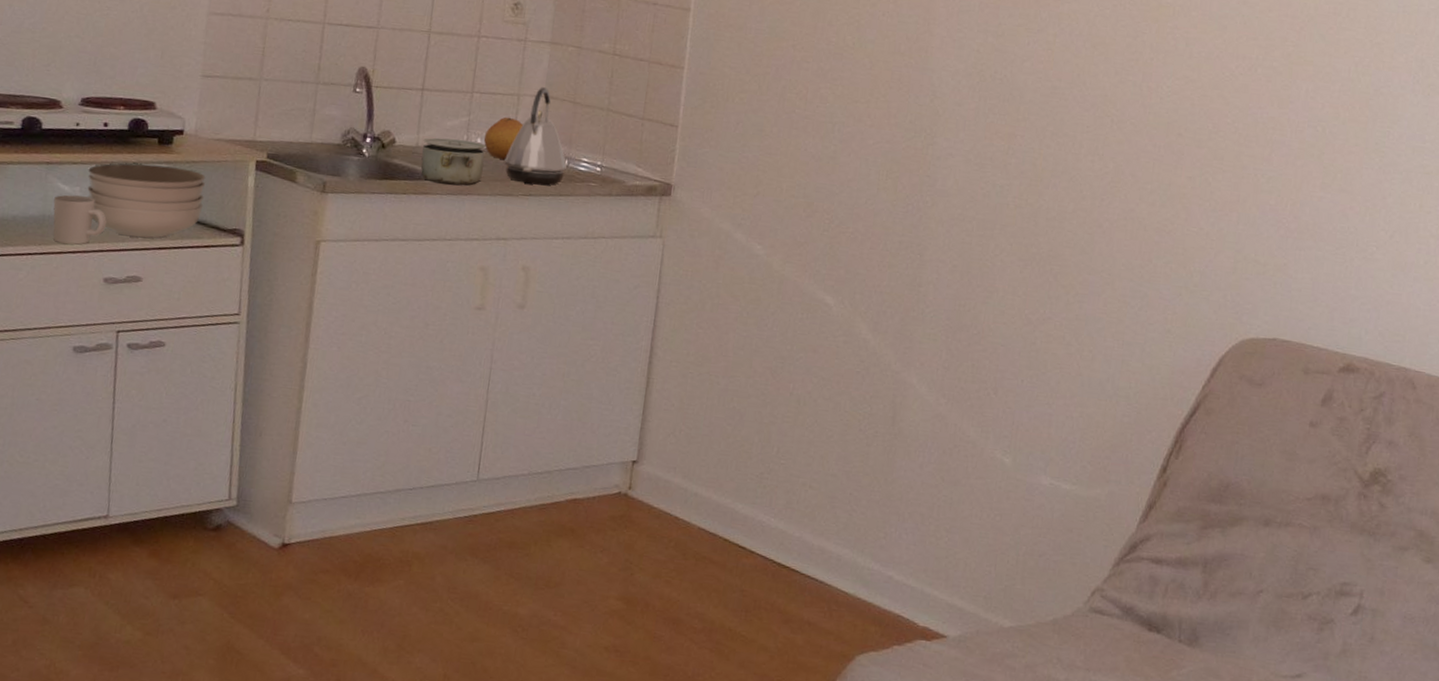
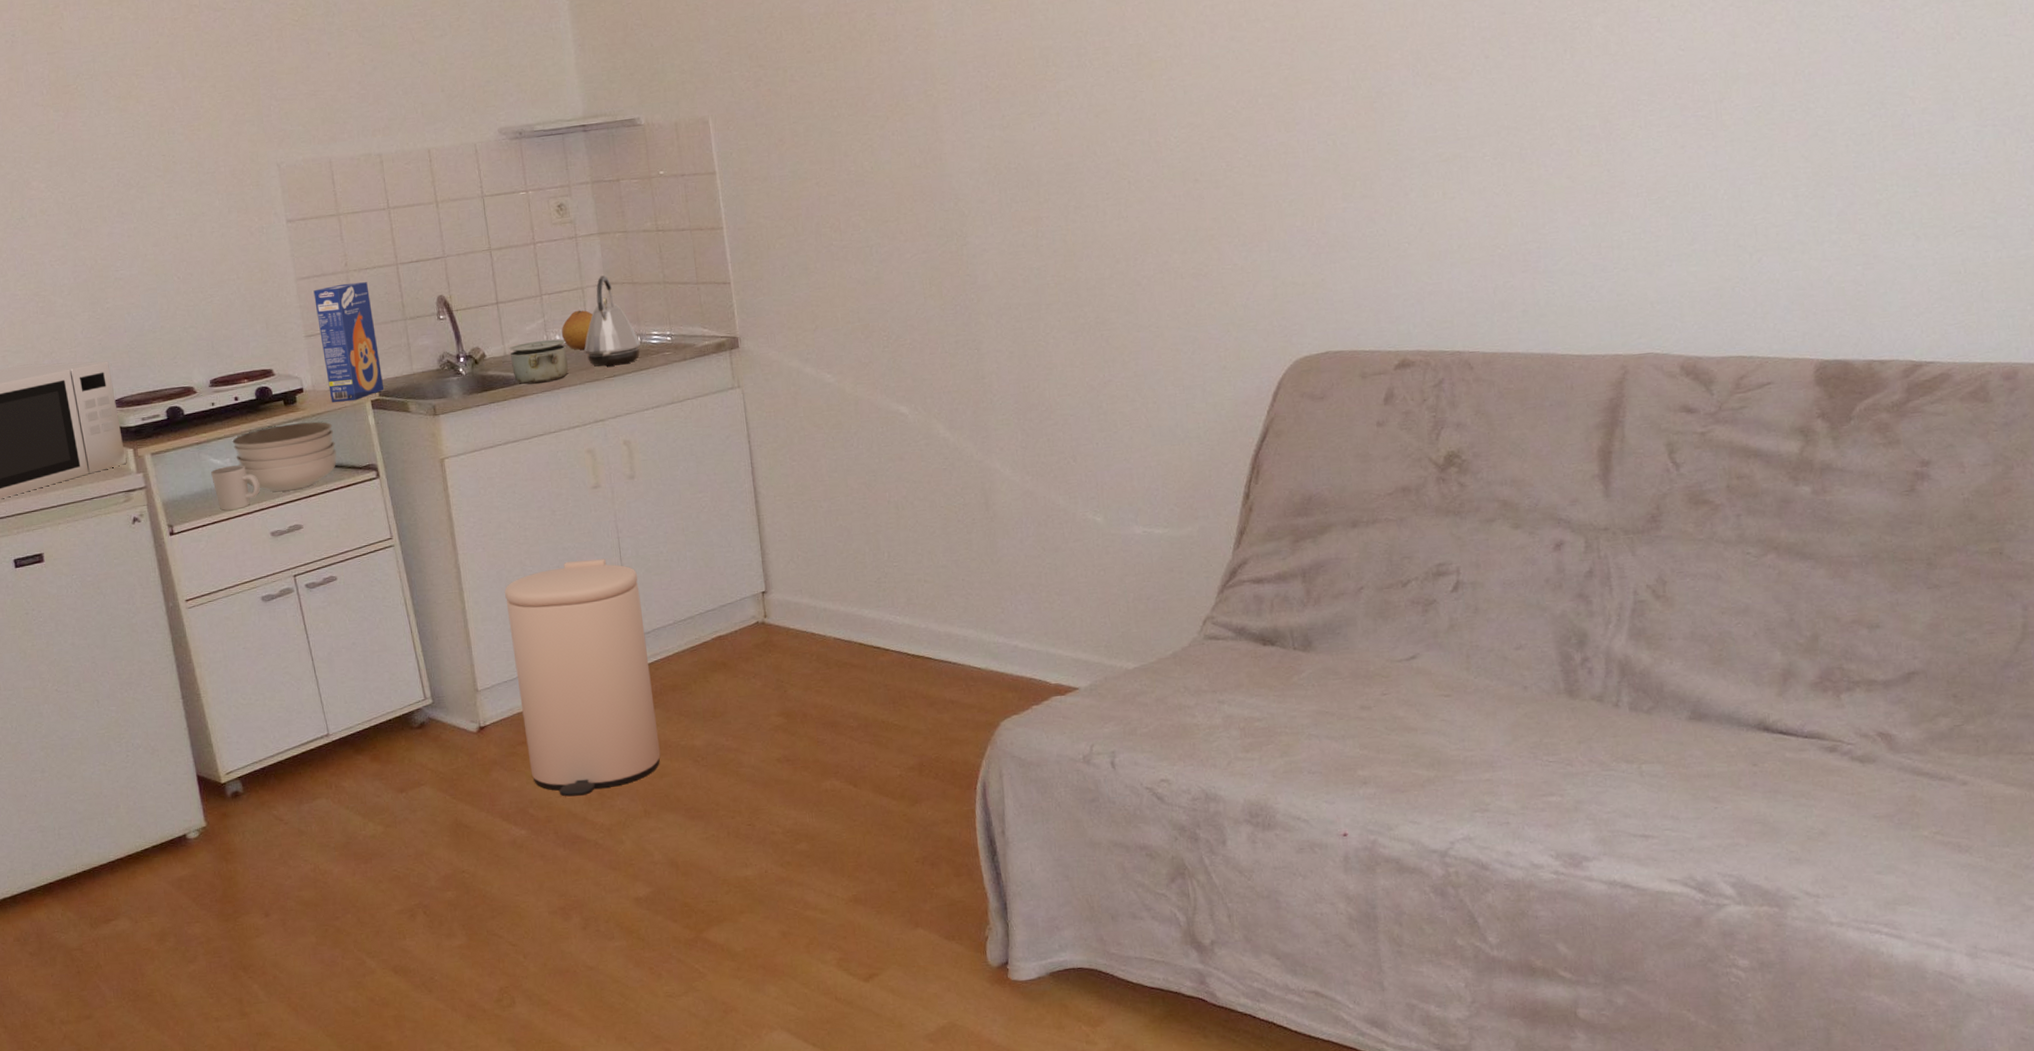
cereal box: none [211,28,287,158] -> present [313,282,385,403]
pedal bin: none [327,382,502,644] -> present [505,559,661,797]

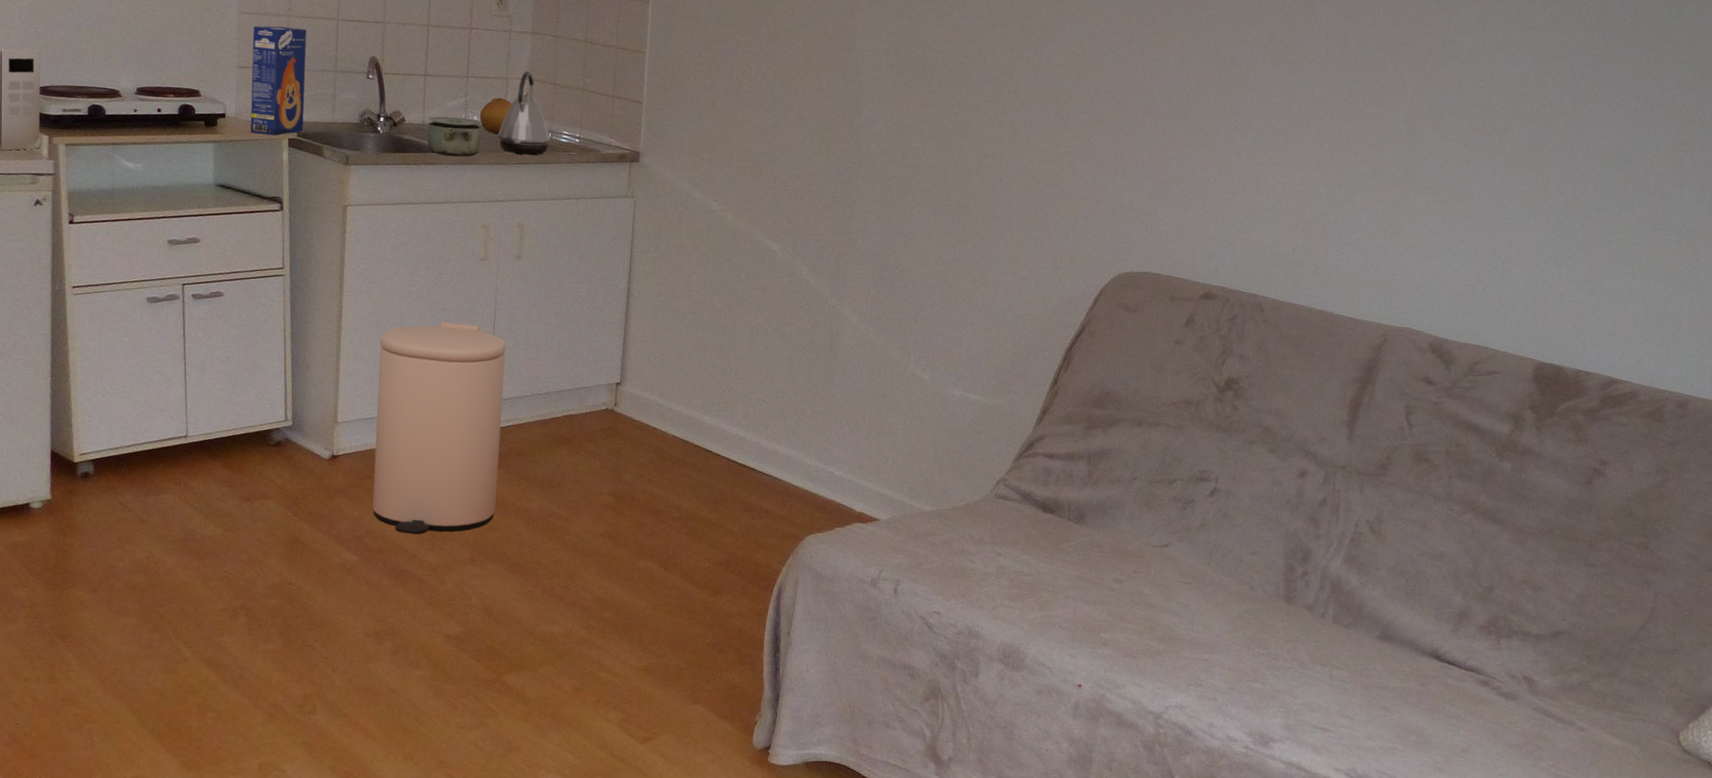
mug: present [211,465,260,511] -> none [120,170,166,213]
bowl: present [232,421,337,492] -> none [147,143,247,206]

